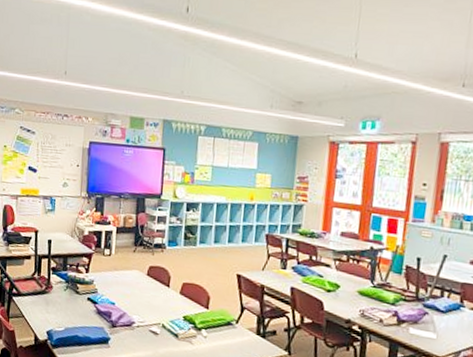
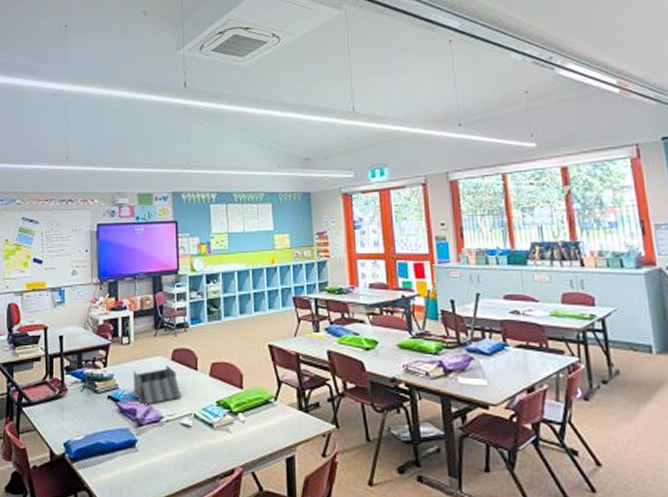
desk organizer: none [111,279,153,311] -> present [133,365,182,405]

